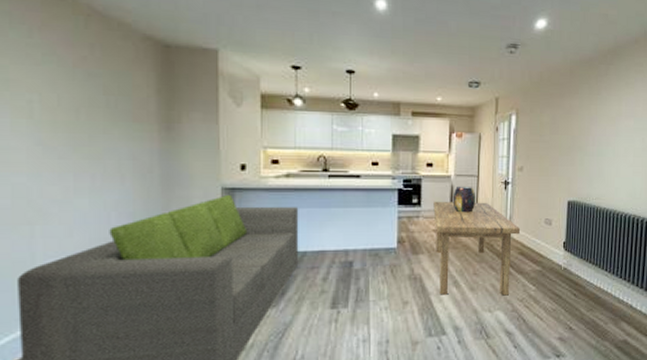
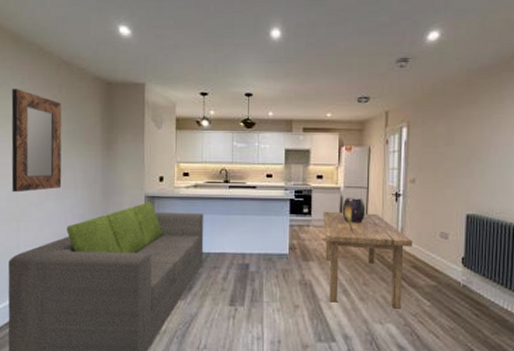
home mirror: none [11,43,100,186] -> present [11,89,62,193]

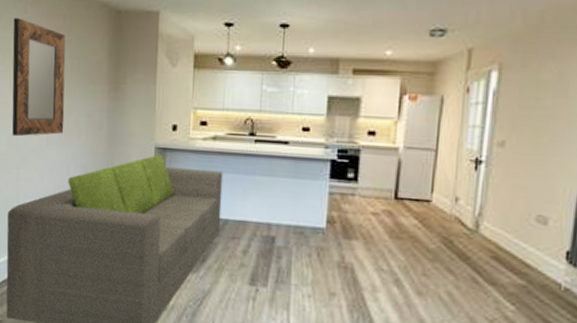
dining table: present [323,211,413,309] -> none [373,177,496,311]
decorative urn: present [342,197,366,224] -> none [399,161,433,196]

